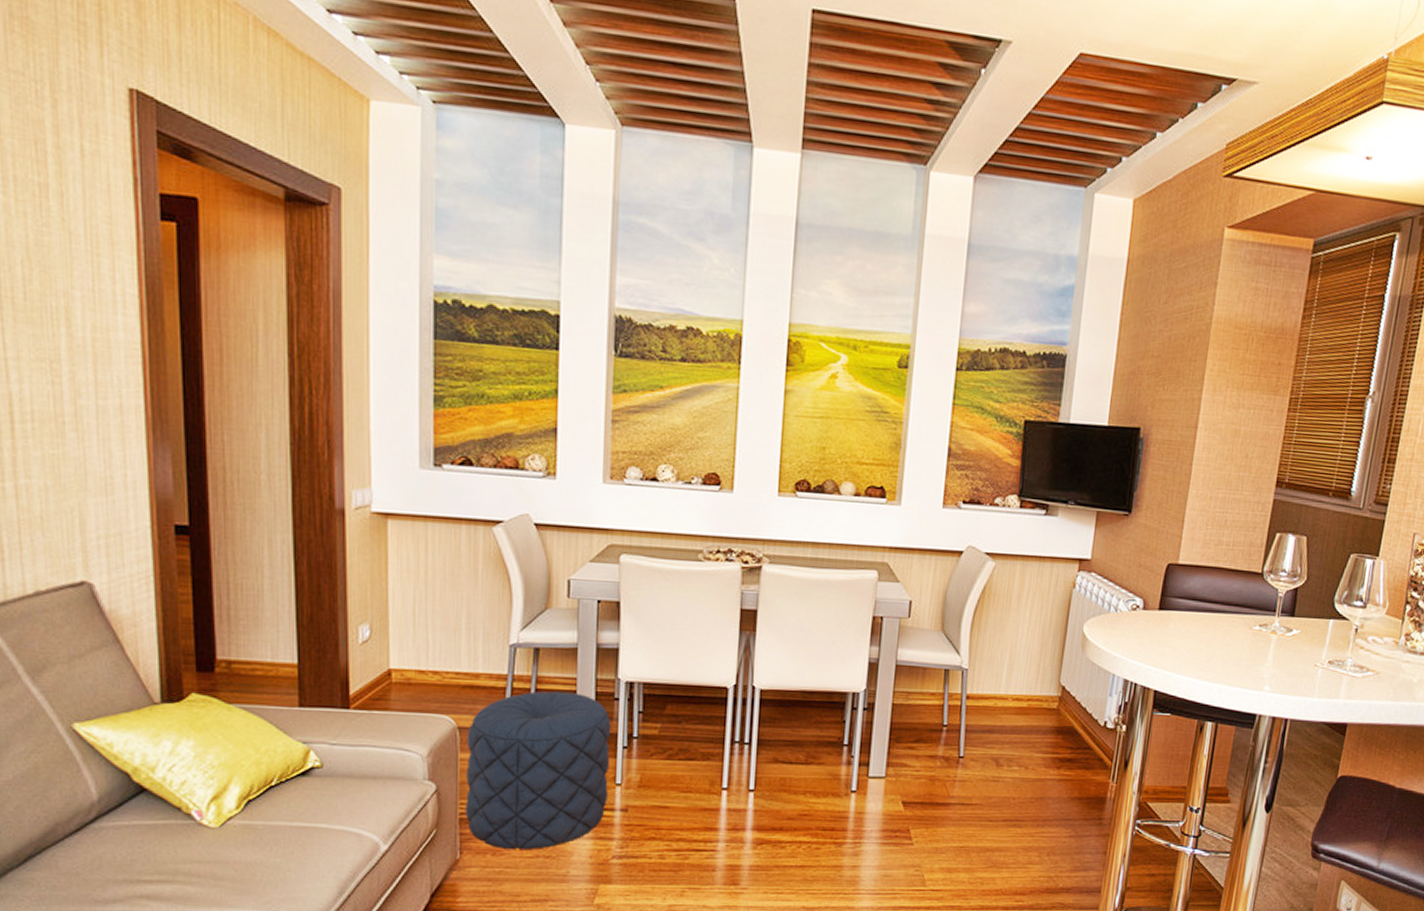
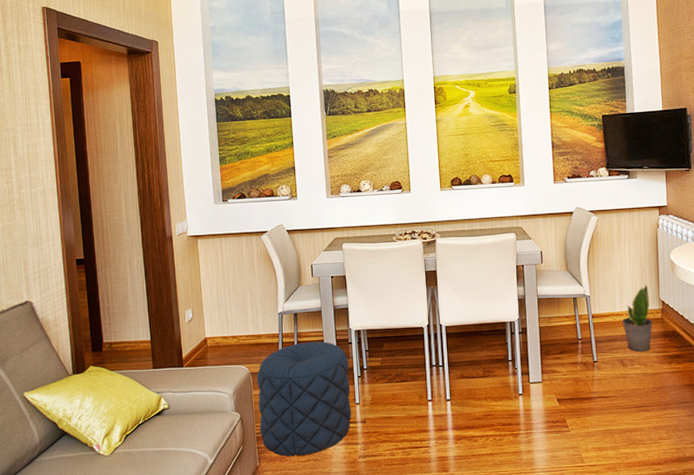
potted plant: none [1004,661,1048,750] -> present [621,284,653,352]

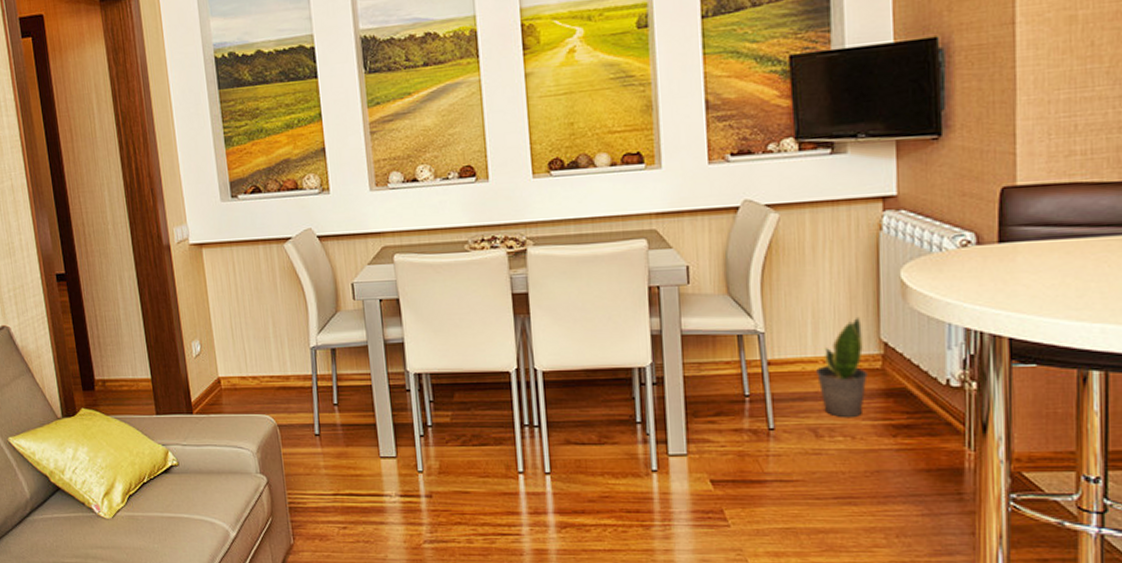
pouf: present [257,341,351,456] -> none [285,386,413,535]

